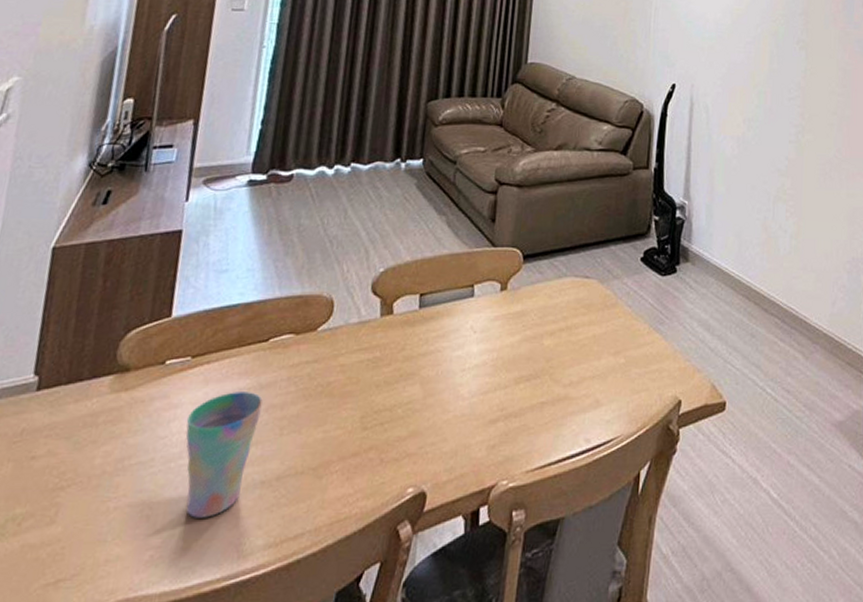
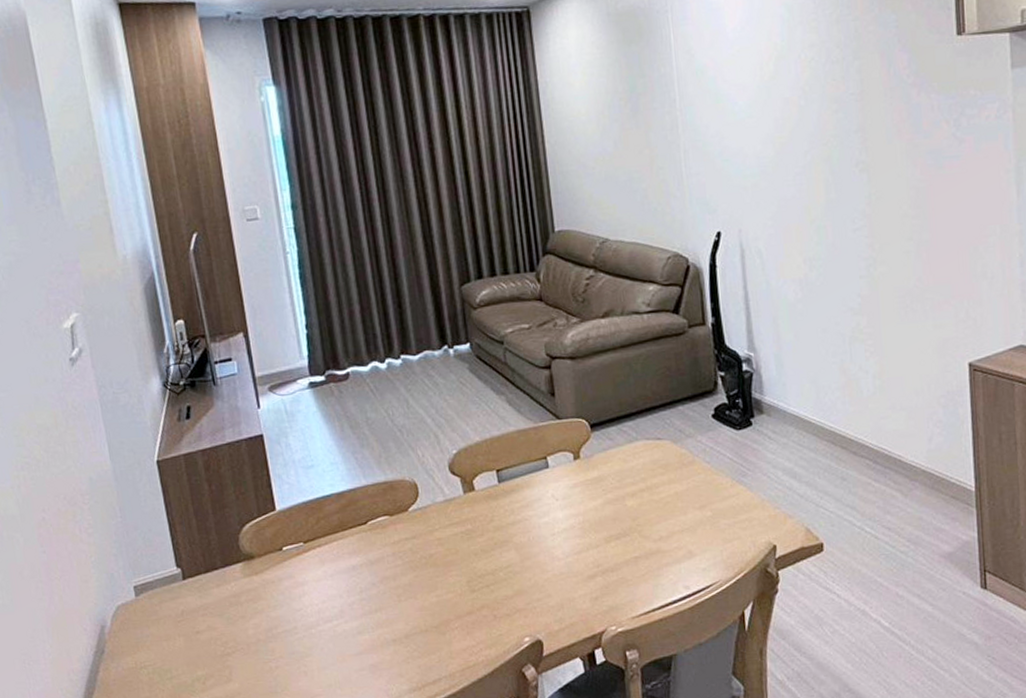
cup: present [186,392,263,518] -> none [314,567,377,671]

